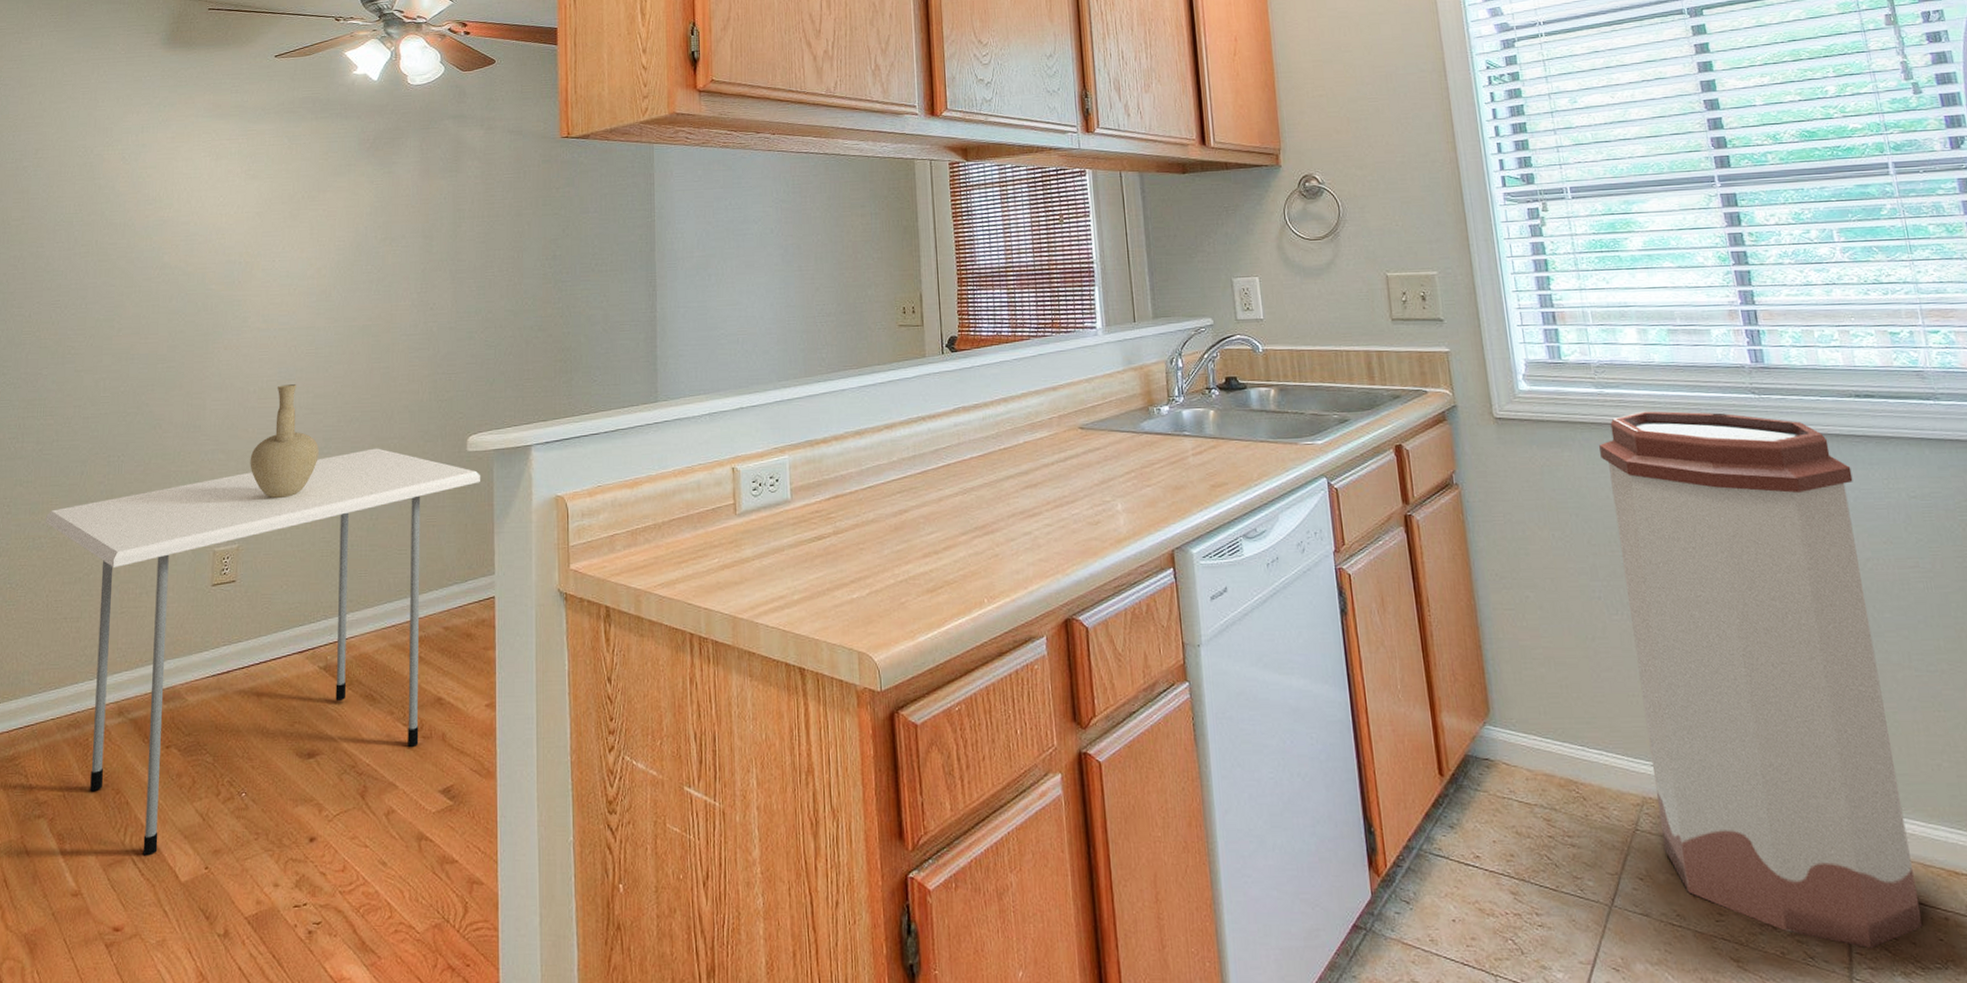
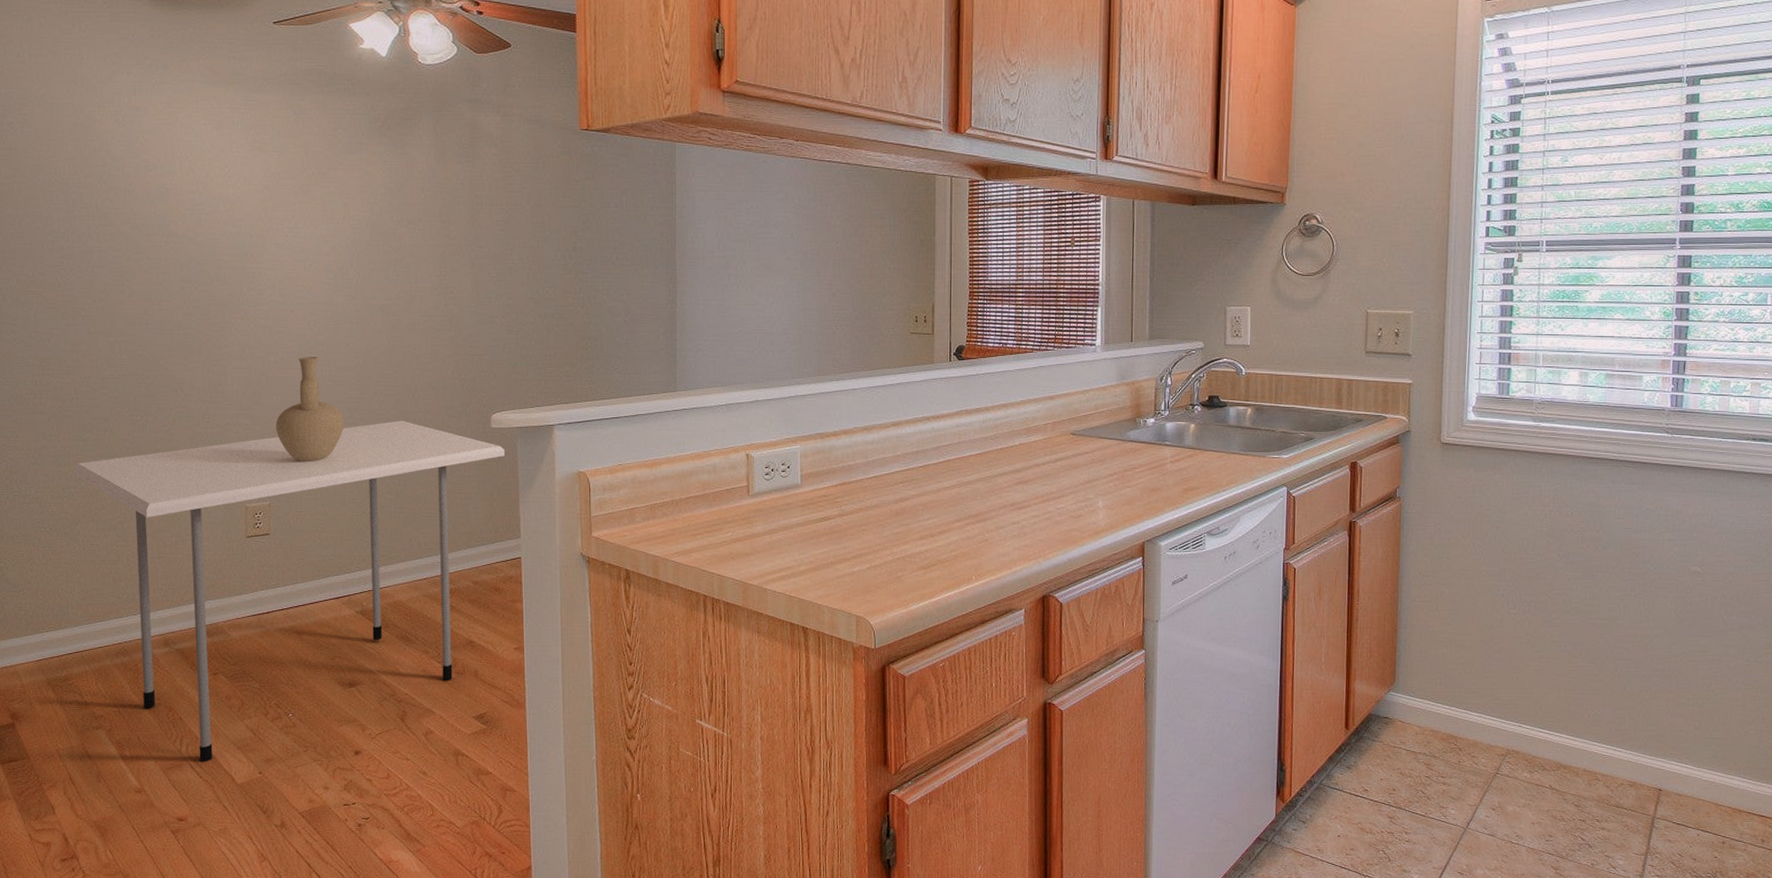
trash can: present [1599,411,1924,949] -> none [1517,443,1734,863]

